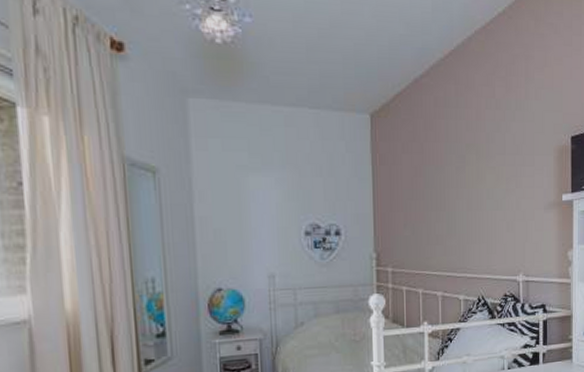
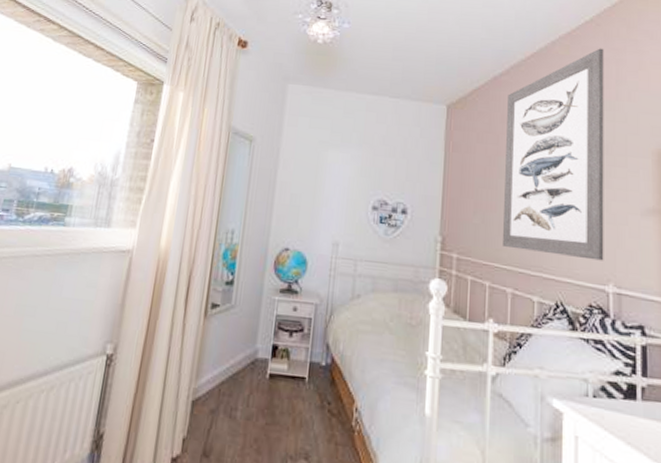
wall art: none [429,43,516,255] -> present [503,48,604,261]

